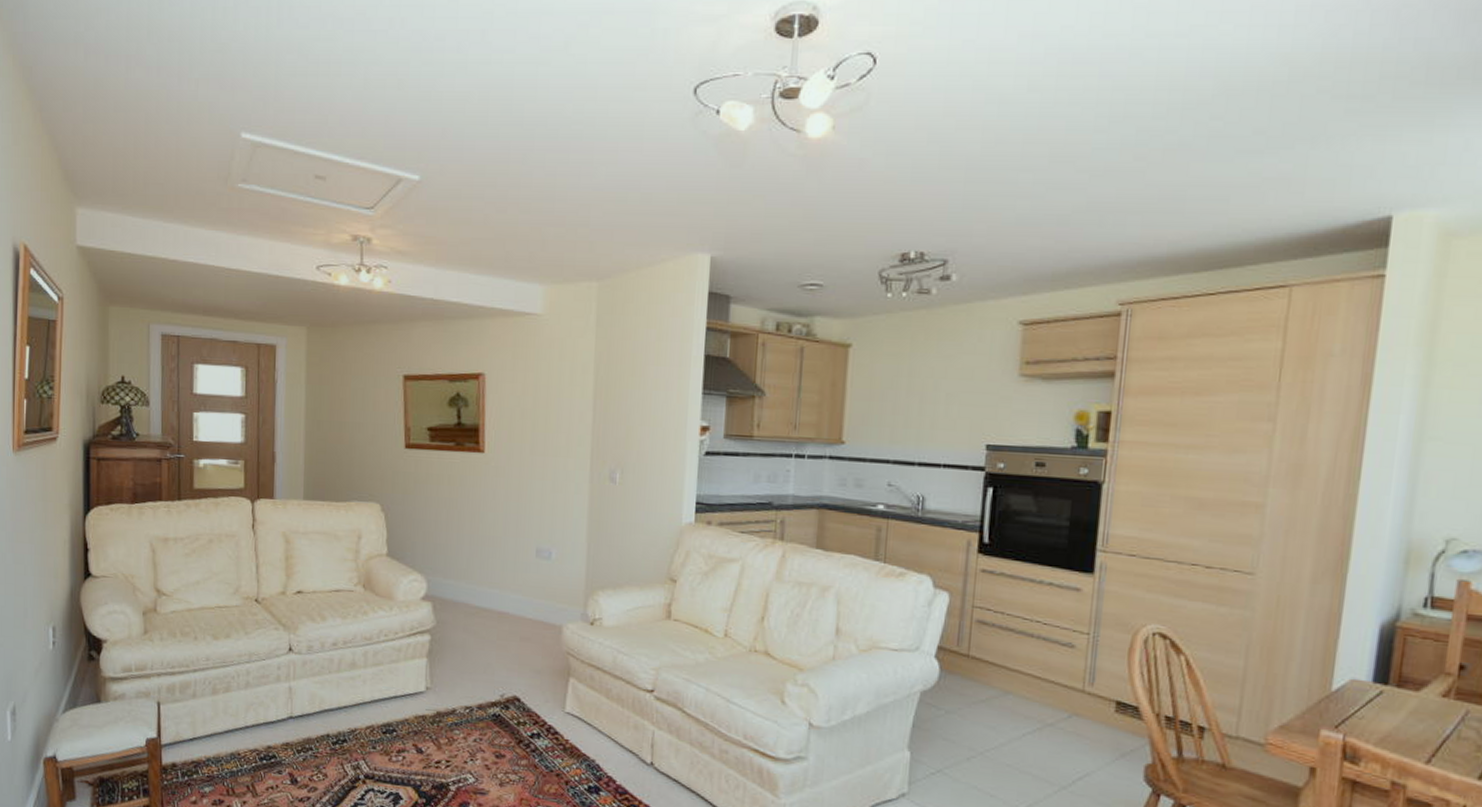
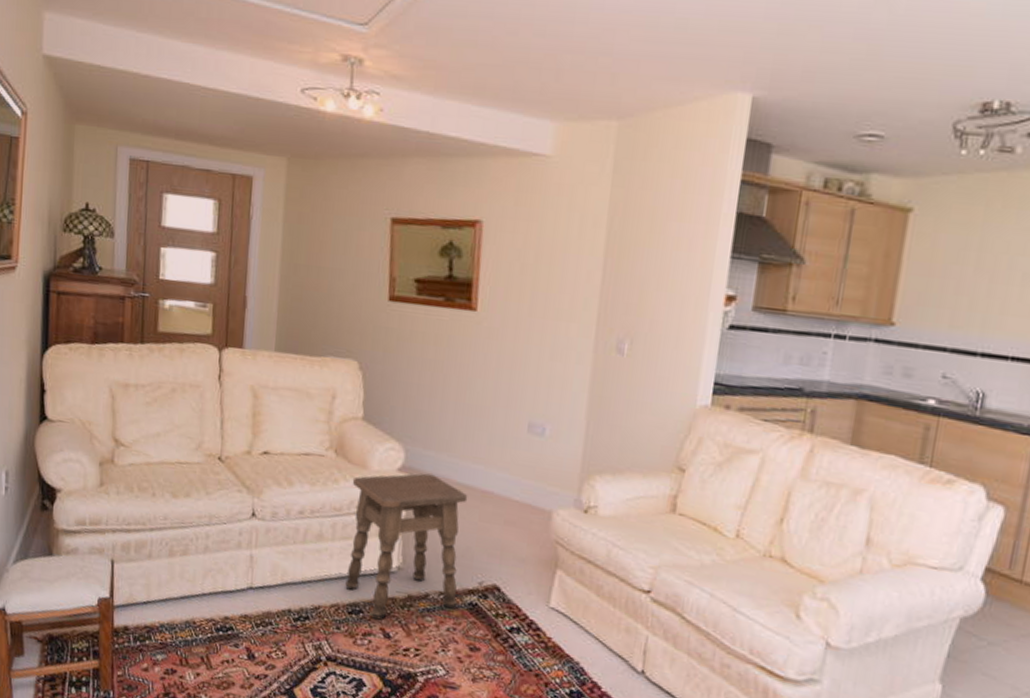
side table: none [379,600,486,737] -> present [345,473,468,620]

